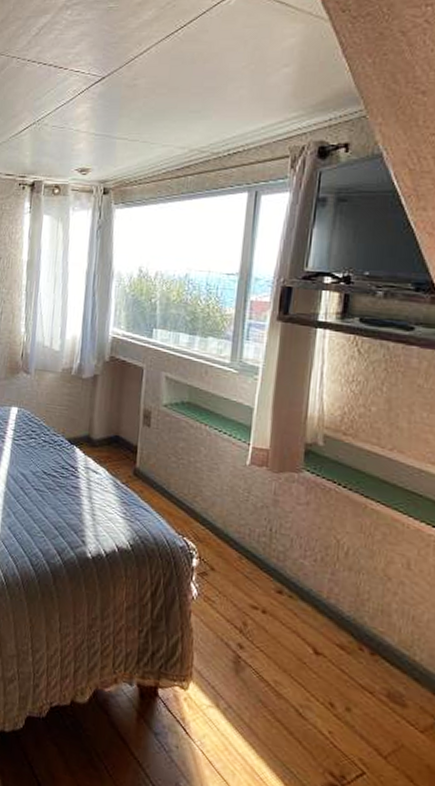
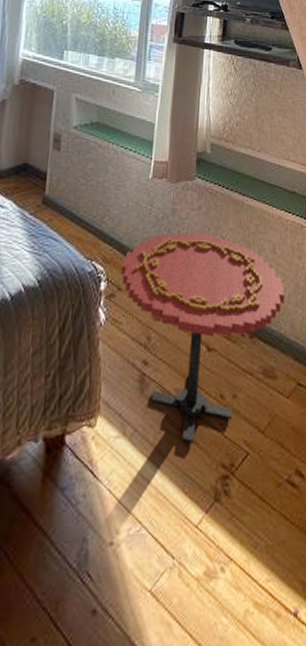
side table: none [214,523,423,740] -> present [121,232,285,443]

